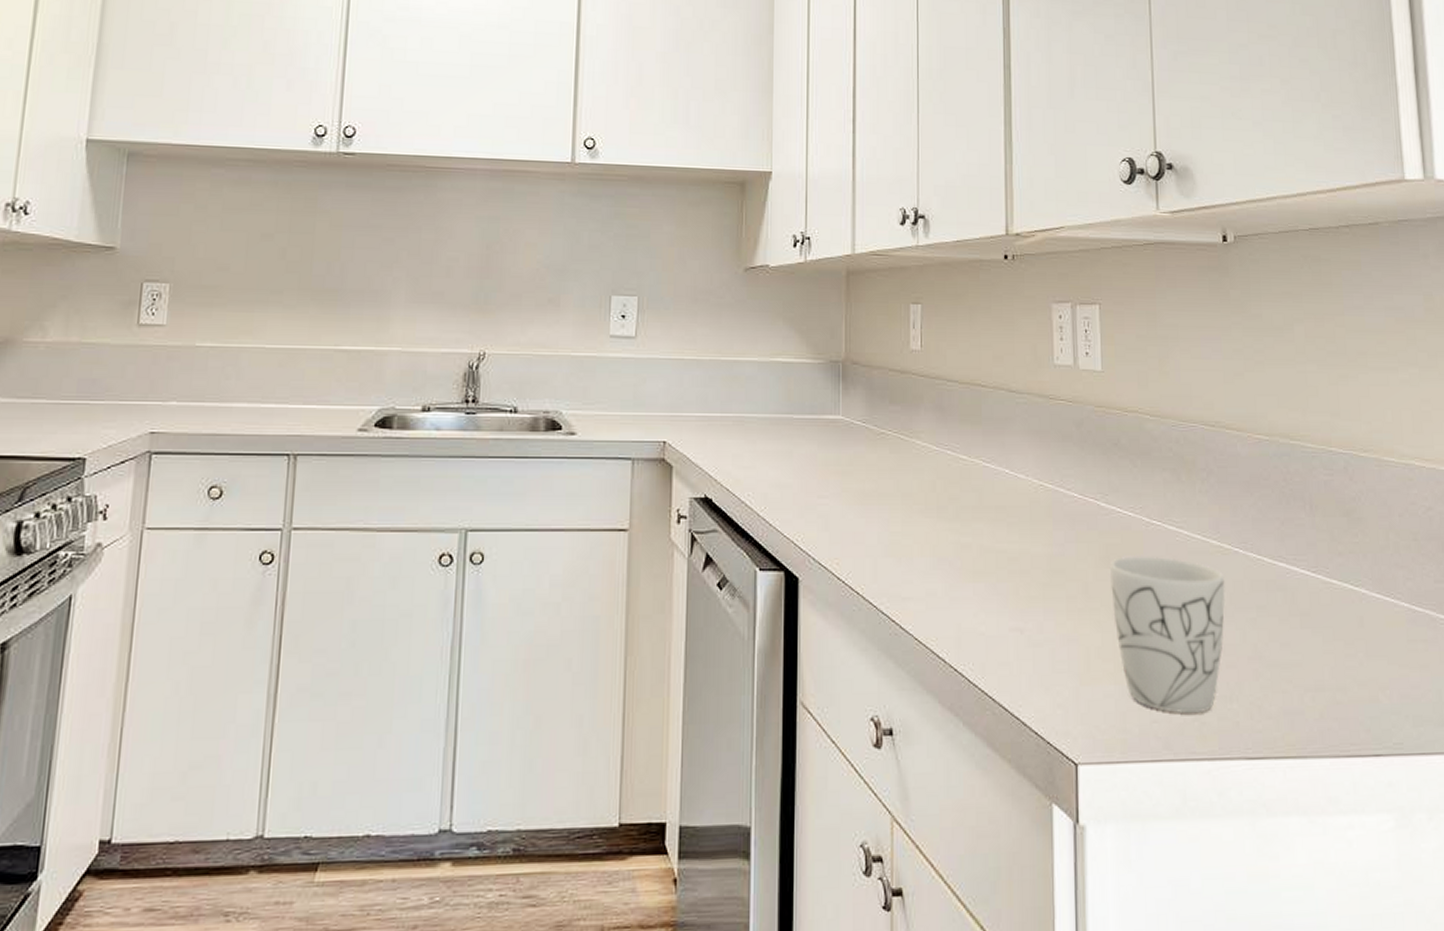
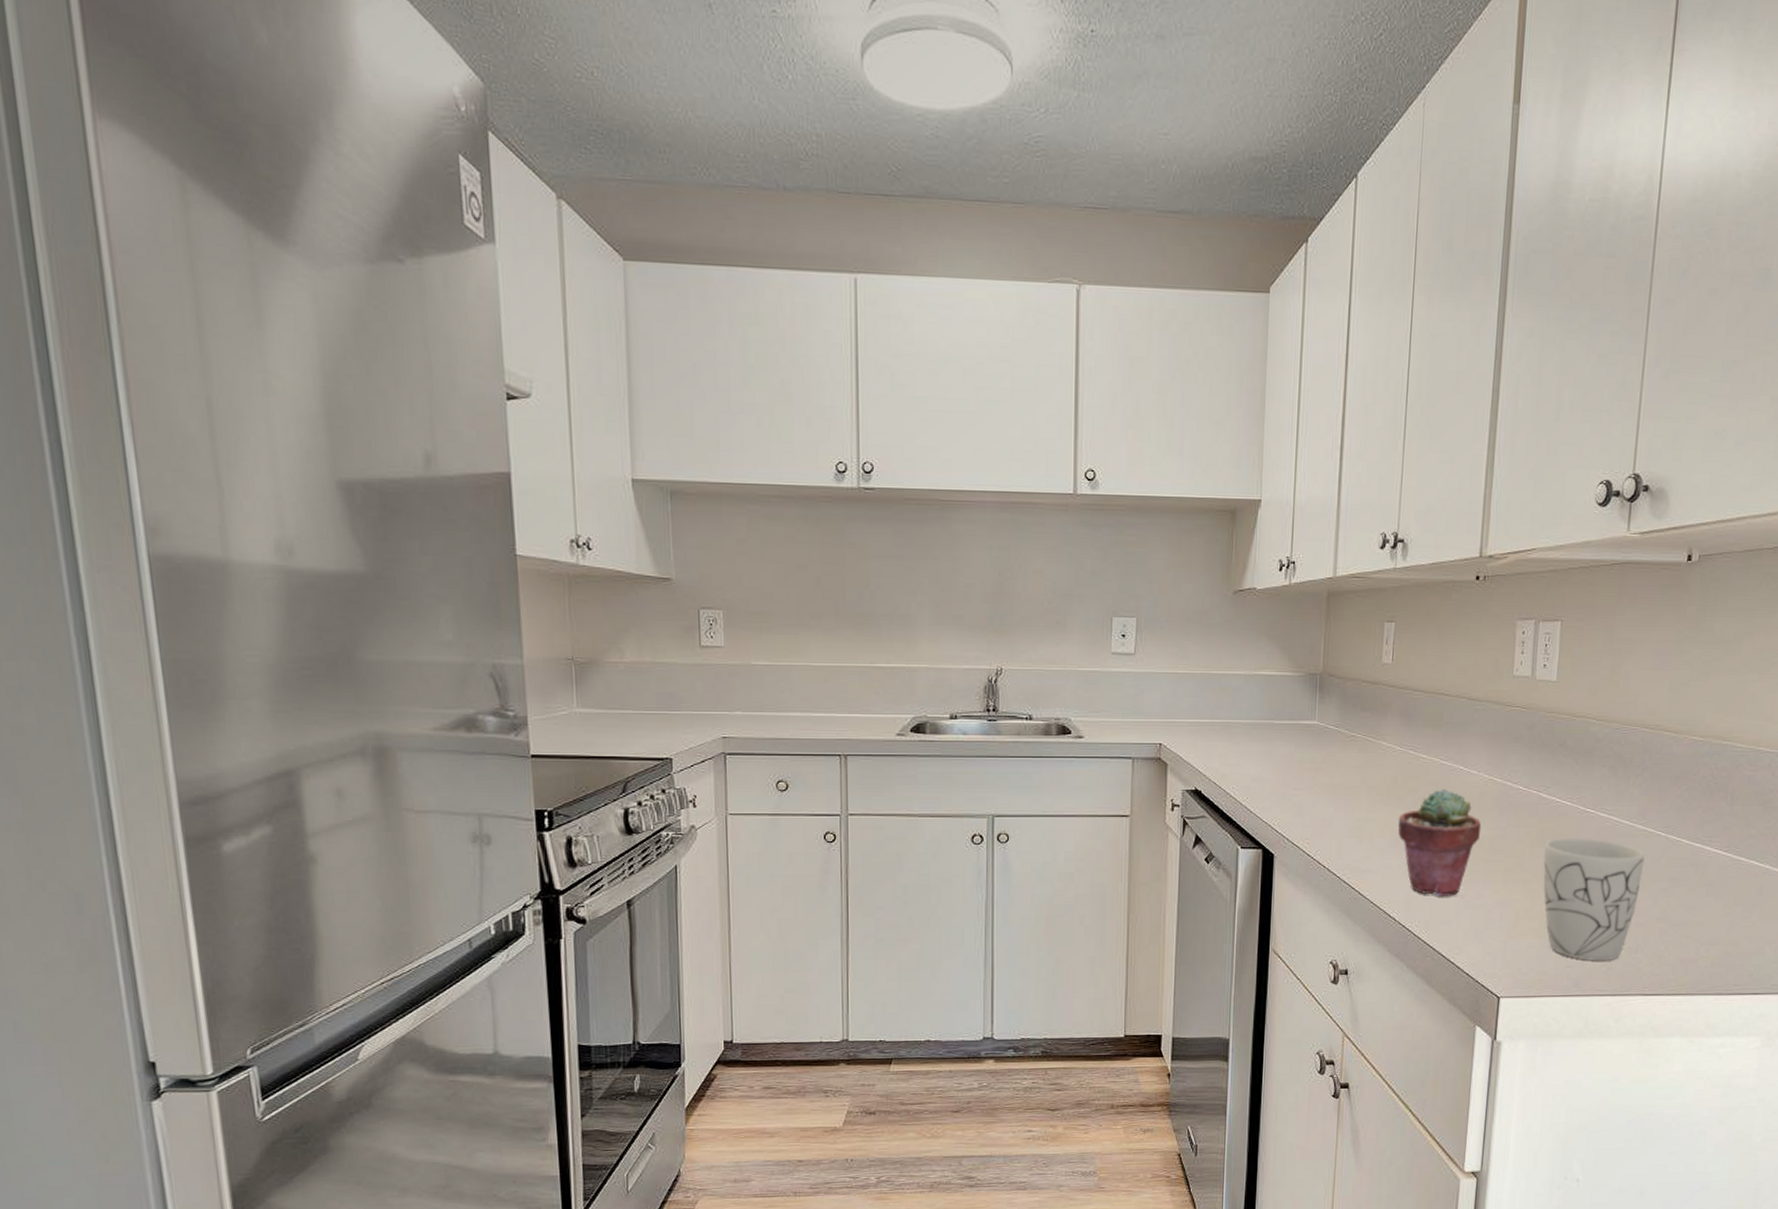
potted succulent: none [940,496,1036,630] -> present [1397,788,1482,896]

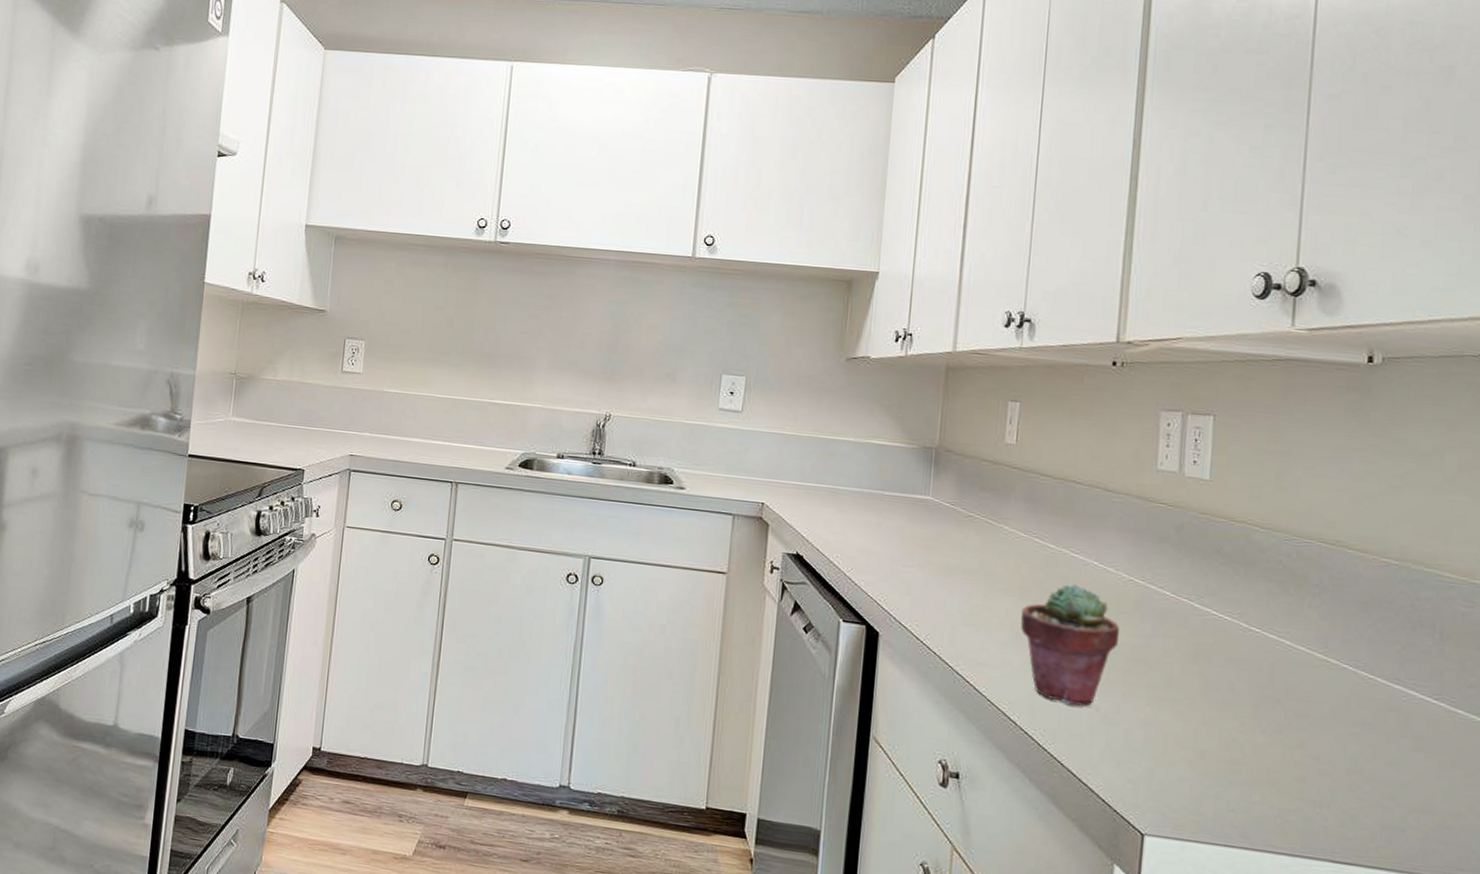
mug: present [1543,839,1645,961] -> none [1197,656,1328,812]

